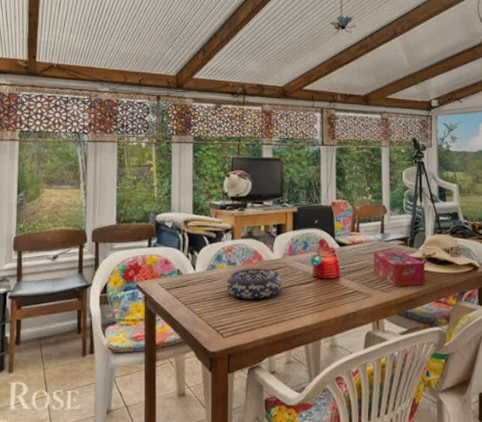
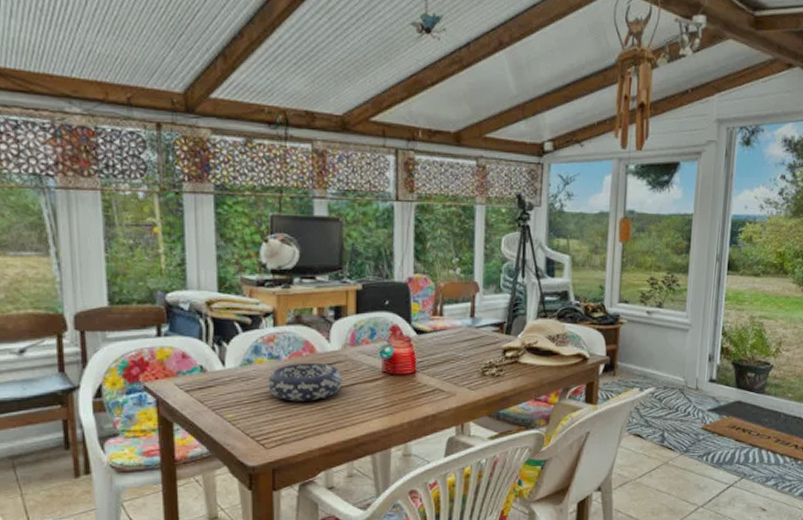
tissue box: present [373,250,426,287] -> none [459,339,524,383]

